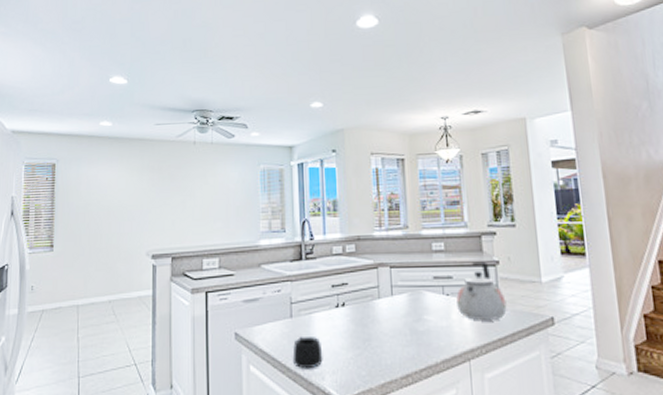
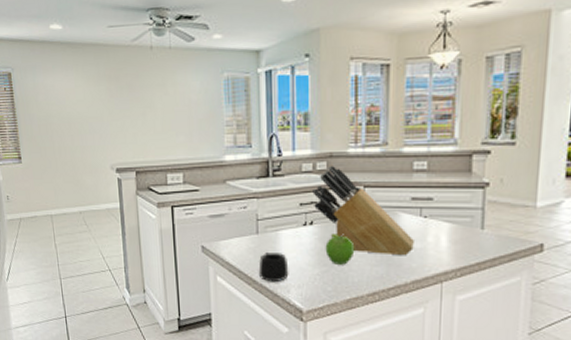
knife block: none [343,247,440,335] -> present [312,165,414,256]
fruit: none [357,314,386,347] -> present [325,234,355,265]
kettle: present [456,261,507,320] -> none [434,183,491,244]

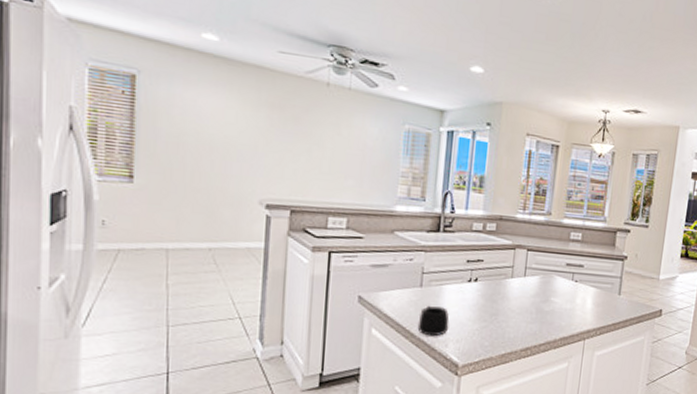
knife block: present [312,165,414,256] -> none [480,227,565,315]
fruit: present [325,234,355,265] -> none [486,291,514,321]

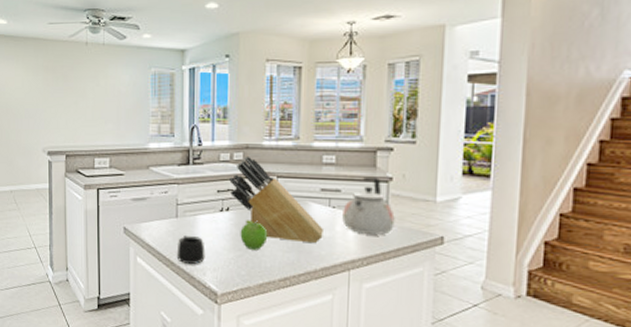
knife block: none [480,227,565,315] -> present [229,155,323,244]
fruit: none [486,291,514,321] -> present [240,220,268,250]
kettle: none [582,254,626,307] -> present [342,176,395,235]

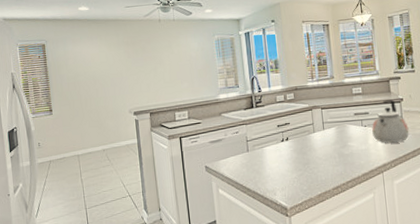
mug: present [176,236,205,265] -> none [251,164,274,189]
knife block: present [229,155,323,244] -> none [286,95,361,157]
fruit: present [240,220,268,250] -> none [299,145,320,169]

